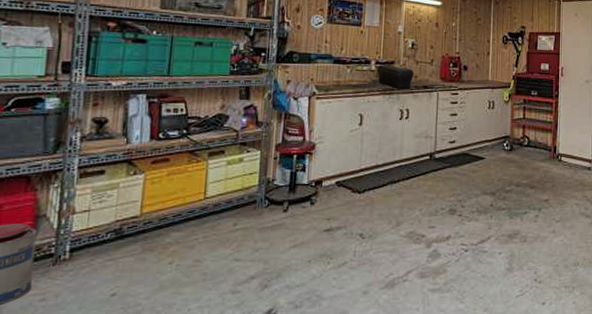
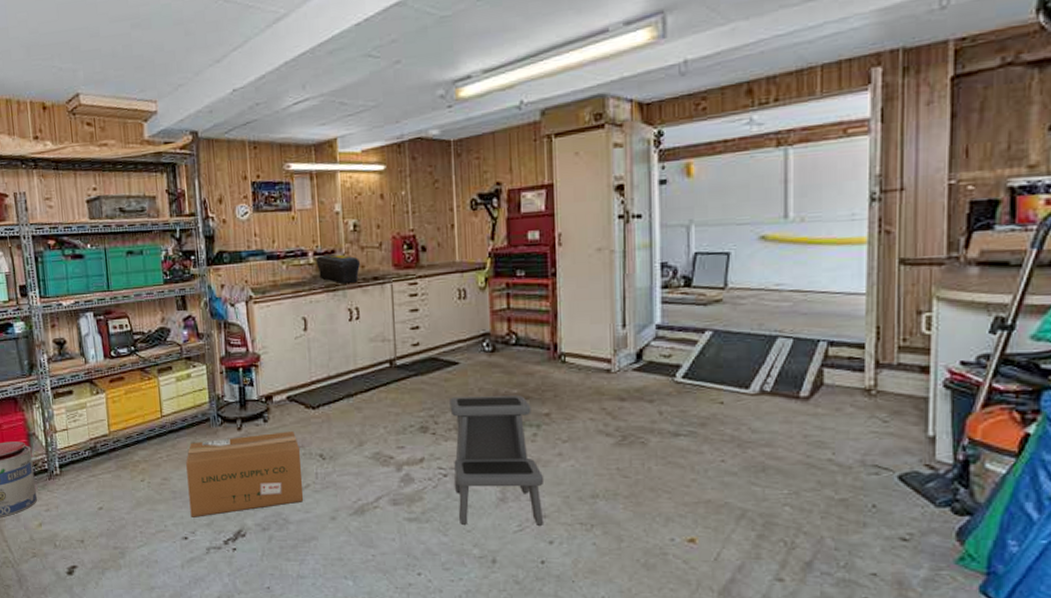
box: none [219,213,343,299] -> present [186,431,304,517]
step stool: none [473,185,542,293] -> present [450,395,545,525]

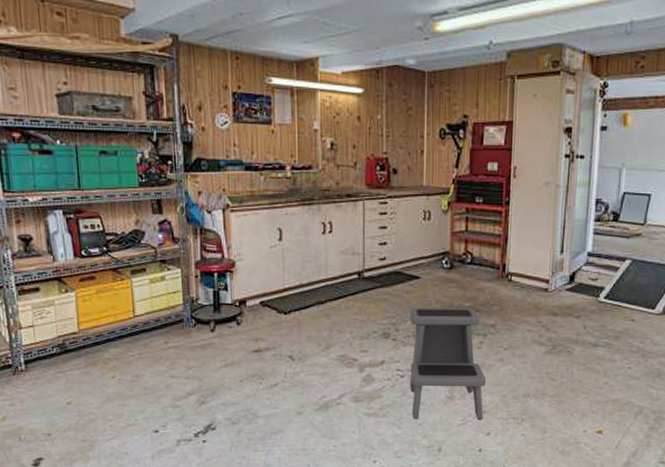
box: present [186,431,304,517] -> none [158,334,273,412]
toolbox: present [315,253,360,285] -> none [293,169,335,199]

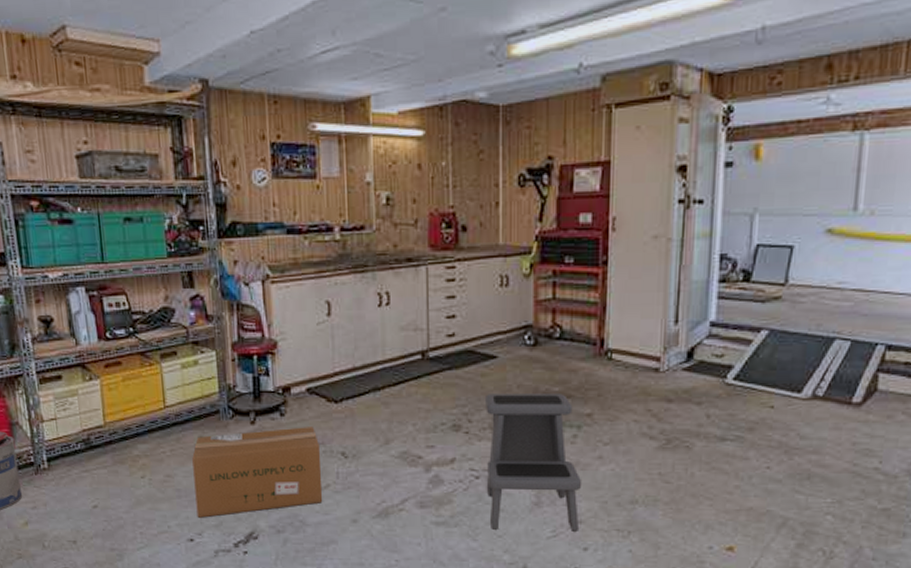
box: none [158,334,273,412] -> present [192,427,323,518]

